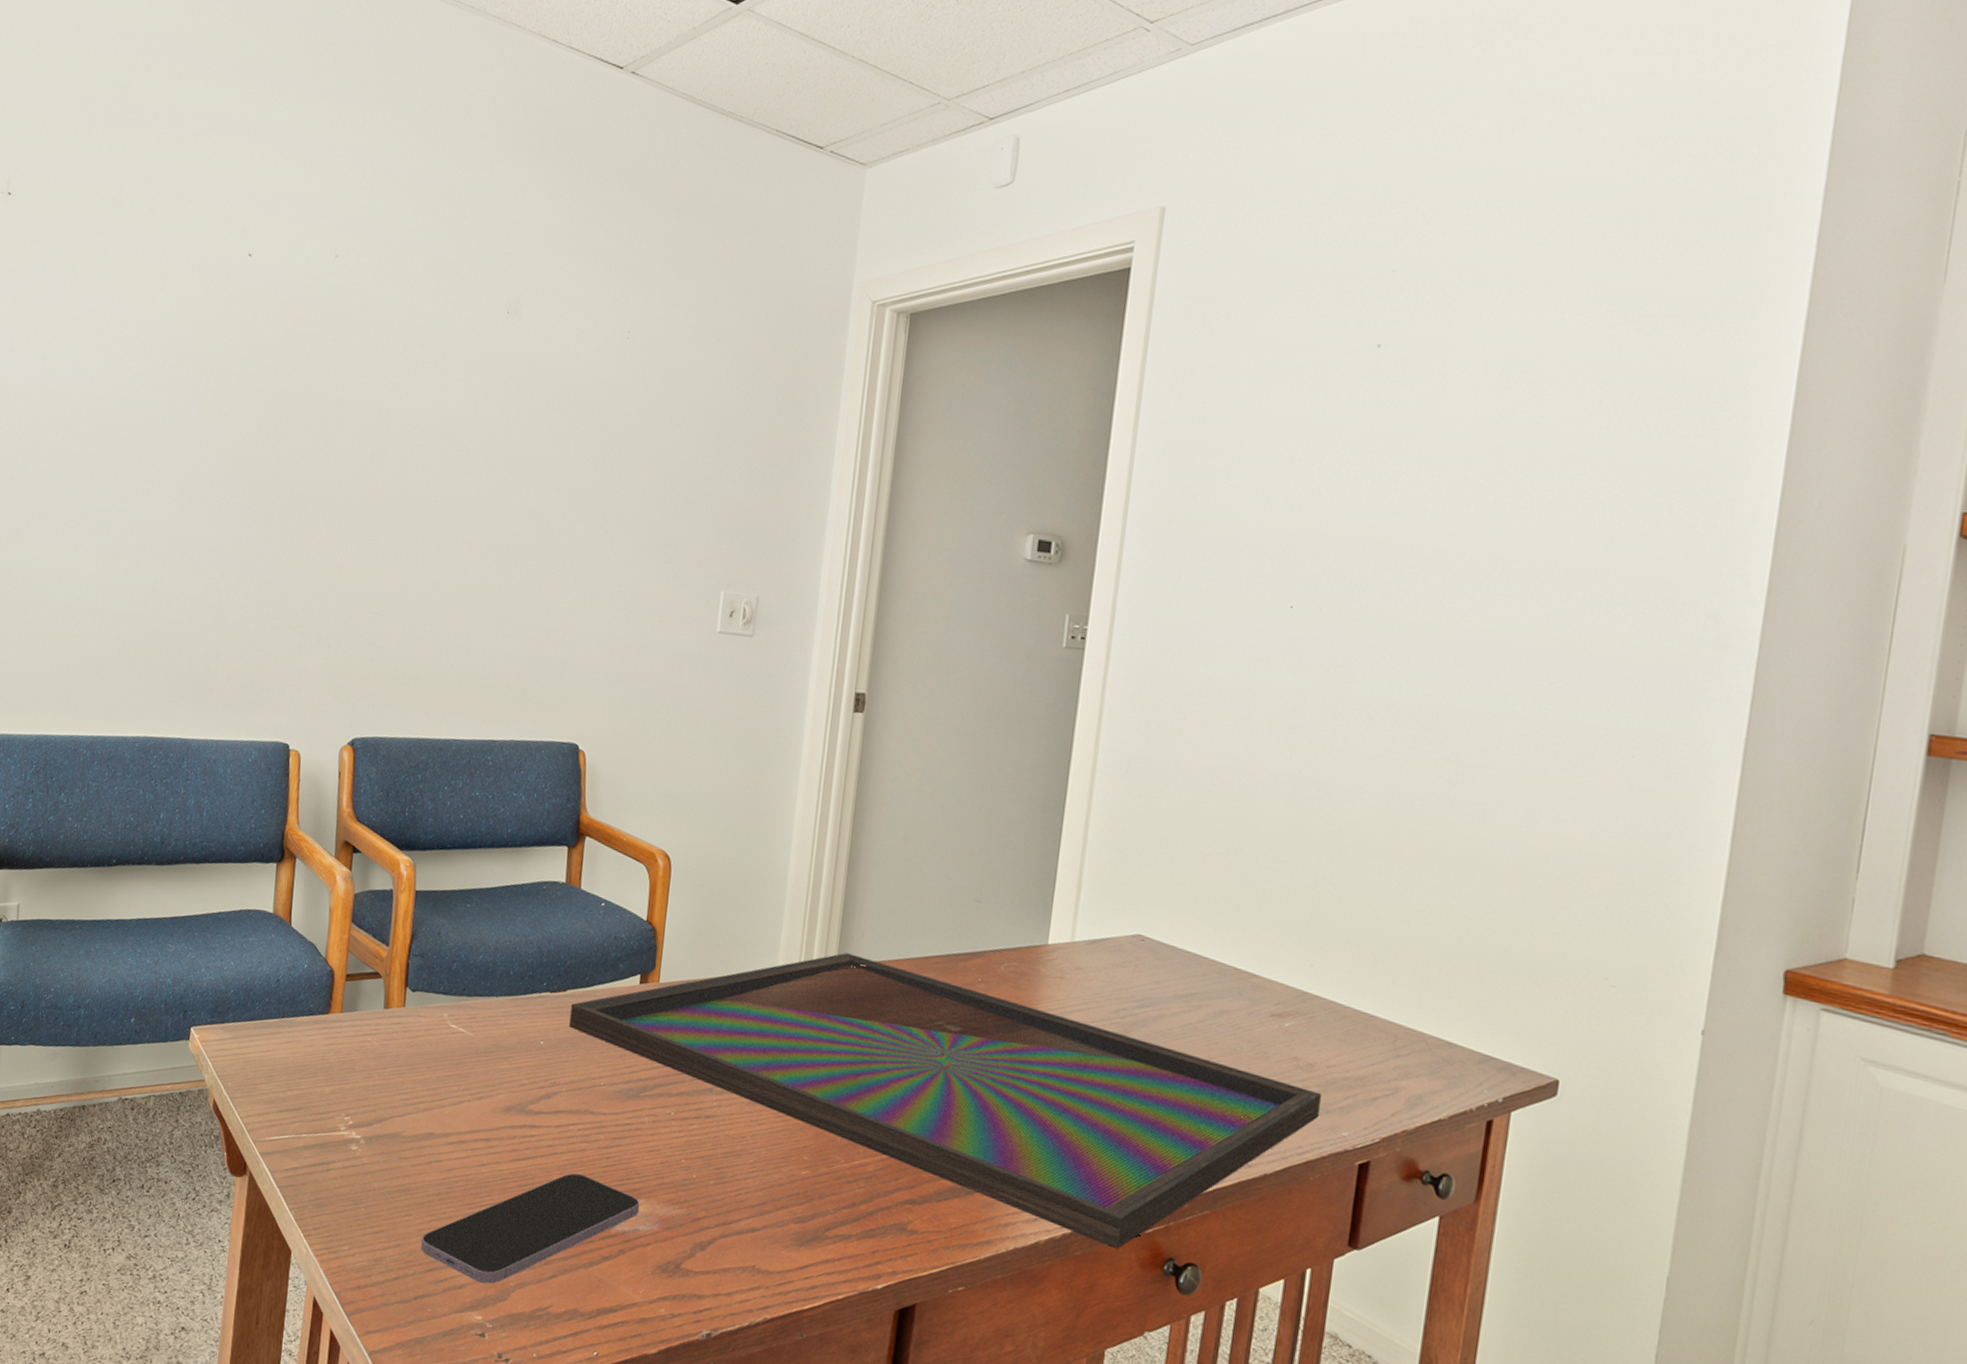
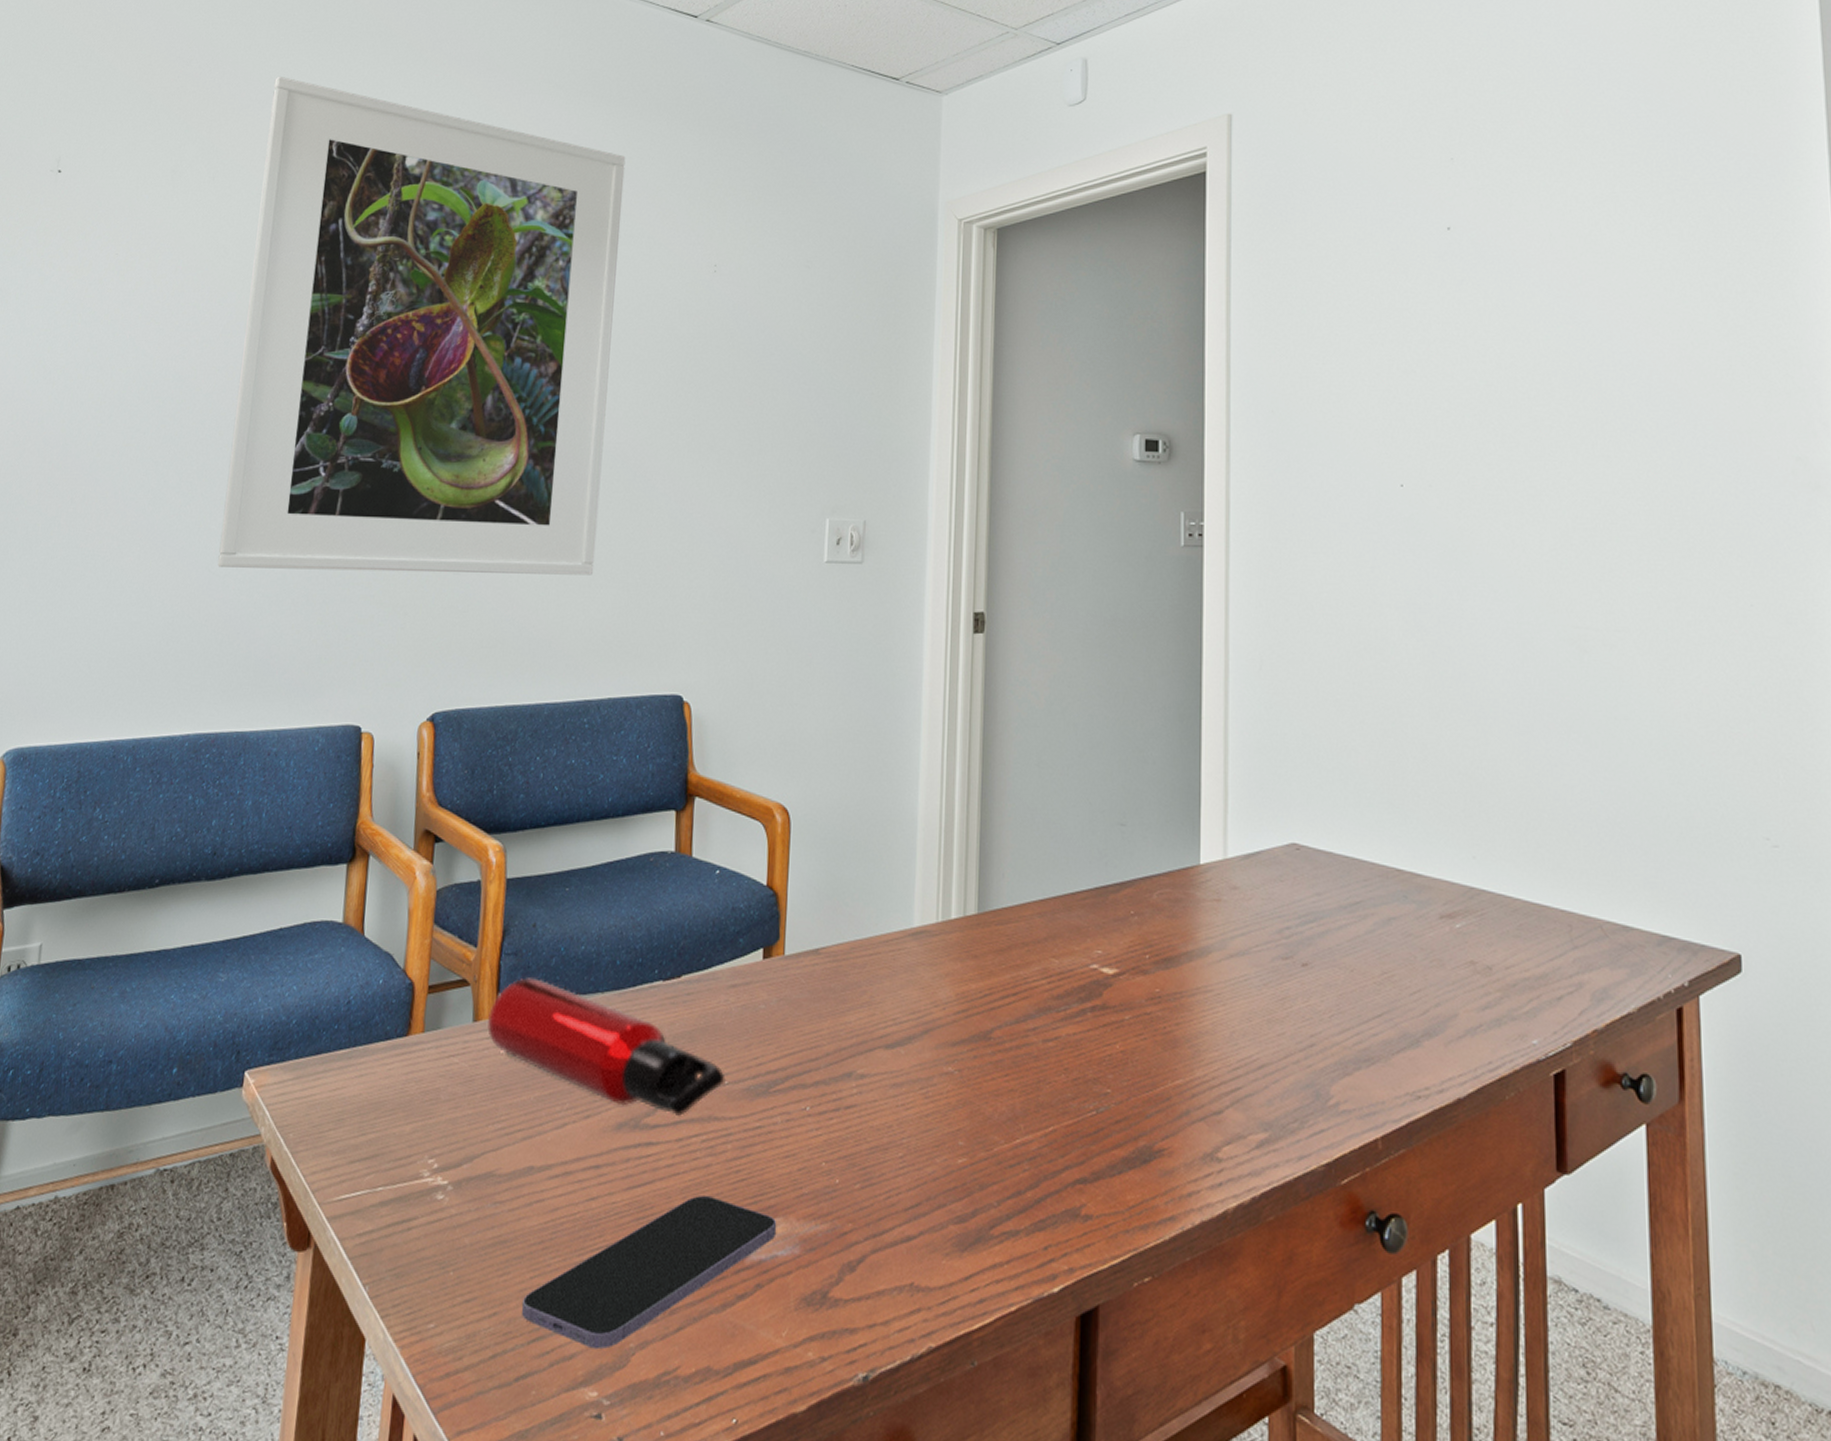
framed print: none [161,107,546,626] -> present [218,76,626,575]
water bottle: none [396,977,601,1107] -> present [487,978,725,1116]
monitor: present [569,953,1323,1250] -> none [686,898,1506,1208]

